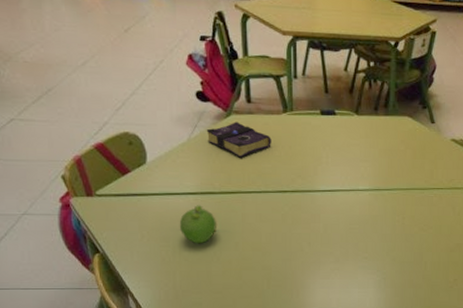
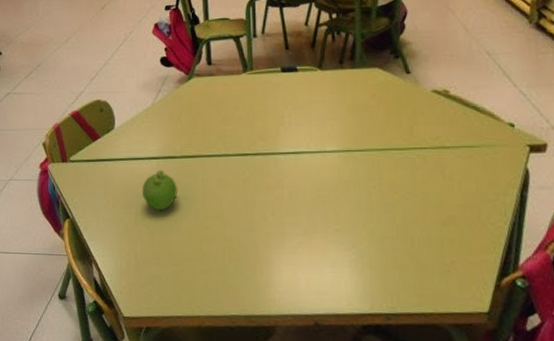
book: present [206,122,271,158] -> none [169,84,232,120]

